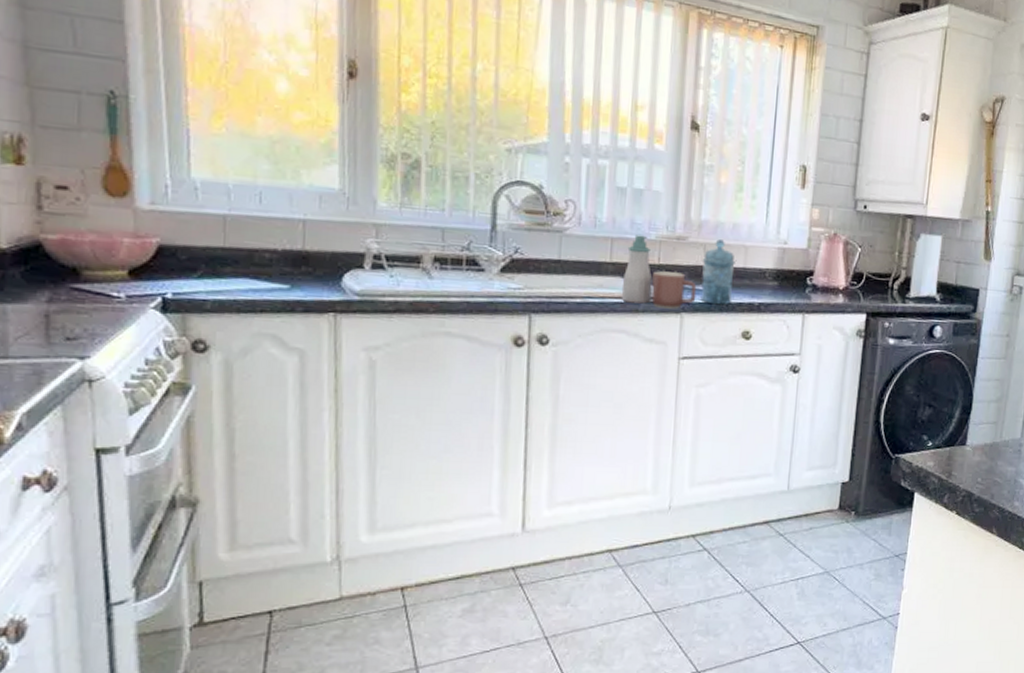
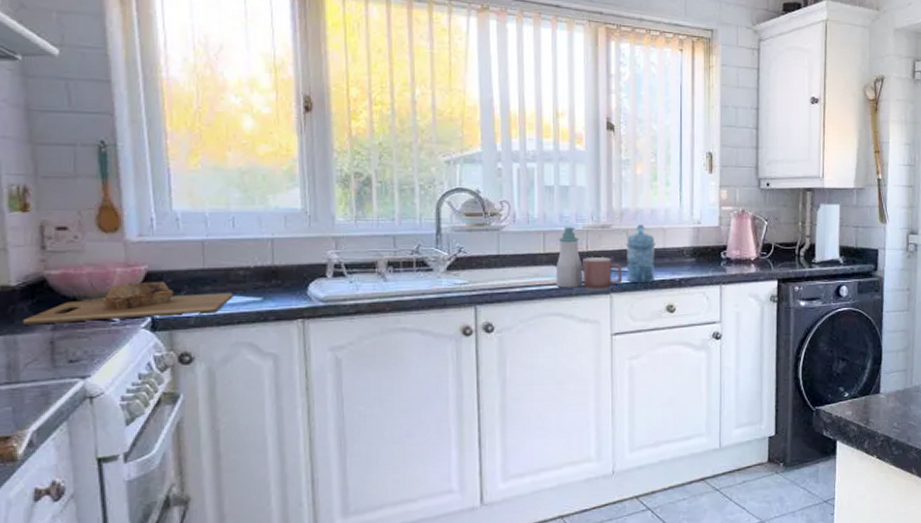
cutting board: none [14,256,257,298] -> present [23,281,233,325]

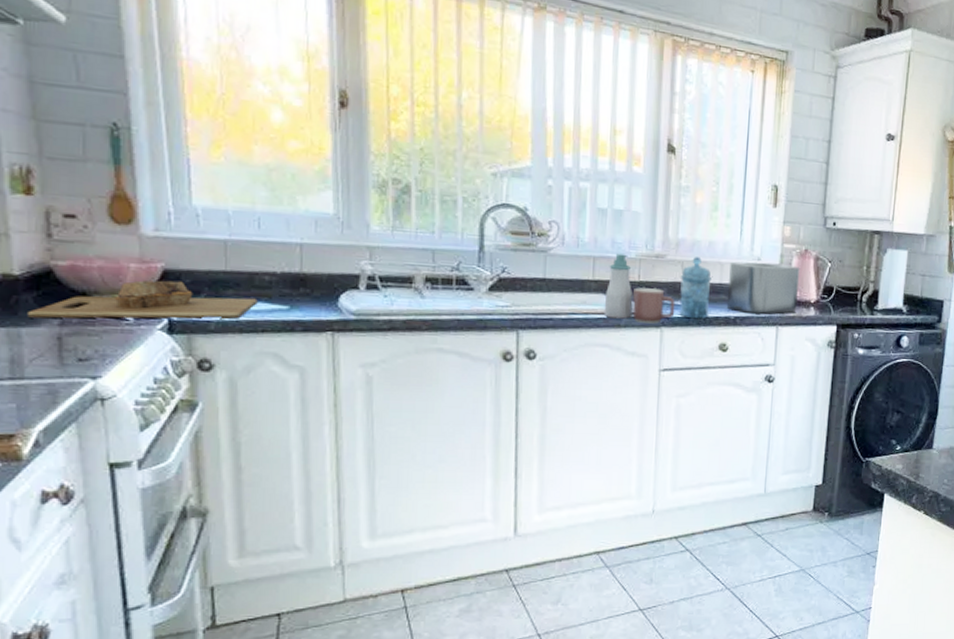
toaster: none [671,225,739,275] -> present [726,261,800,315]

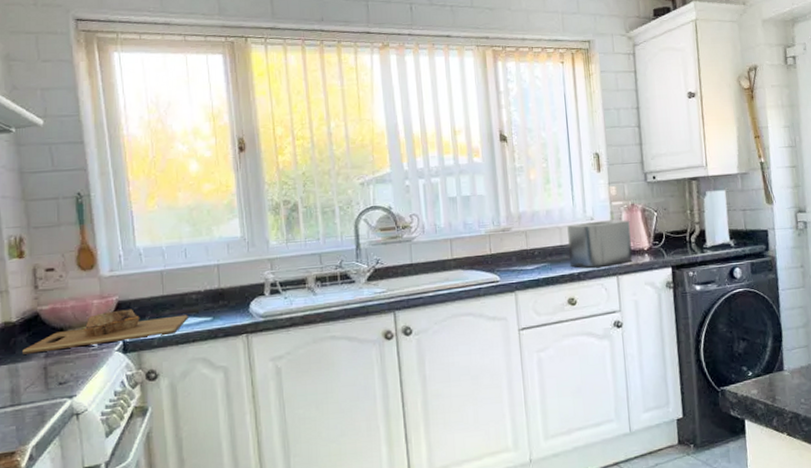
soap bottle: present [603,253,633,320] -> none [463,232,489,291]
mug: present [632,287,676,325] -> none [487,257,525,291]
canister: present [679,257,712,318] -> none [525,225,555,280]

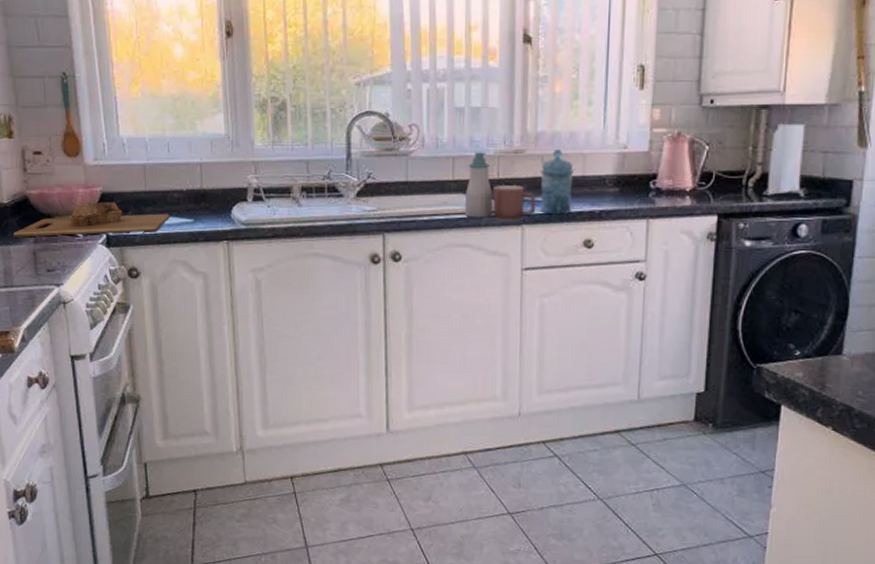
soap bottle: none [463,232,489,291] -> present [464,152,493,219]
mug: none [487,257,525,291] -> present [492,184,536,223]
canister: none [525,225,555,280] -> present [540,150,574,214]
toaster: present [567,220,633,268] -> none [590,150,673,208]

